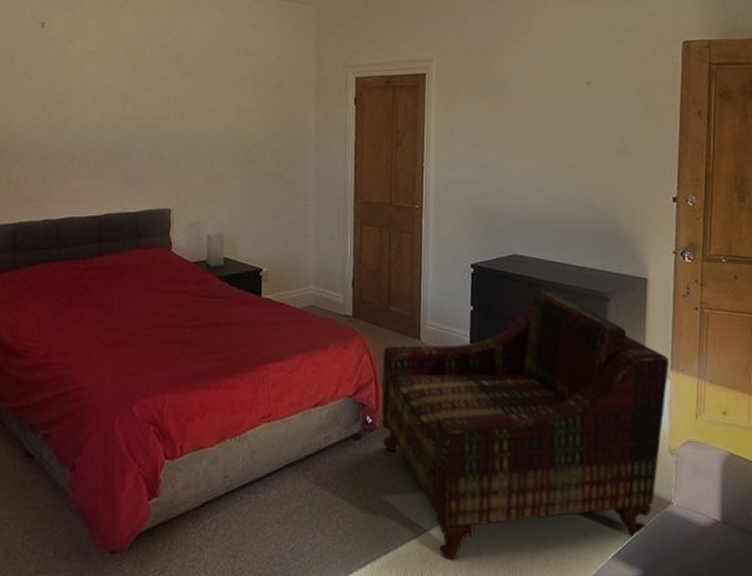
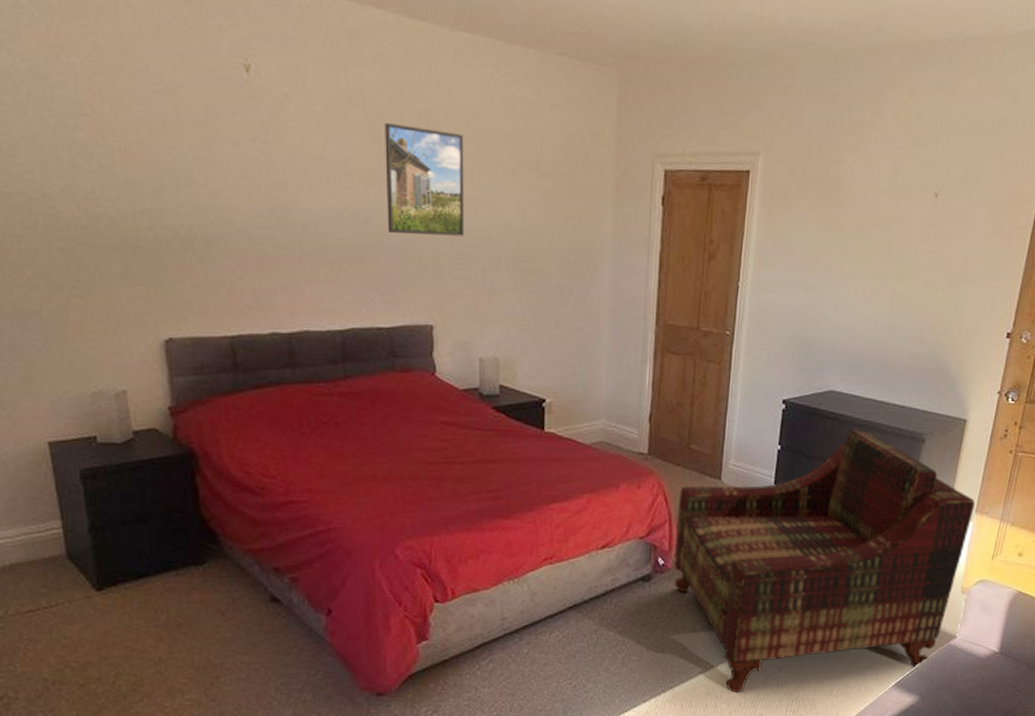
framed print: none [138,55,198,137] -> present [385,122,464,236]

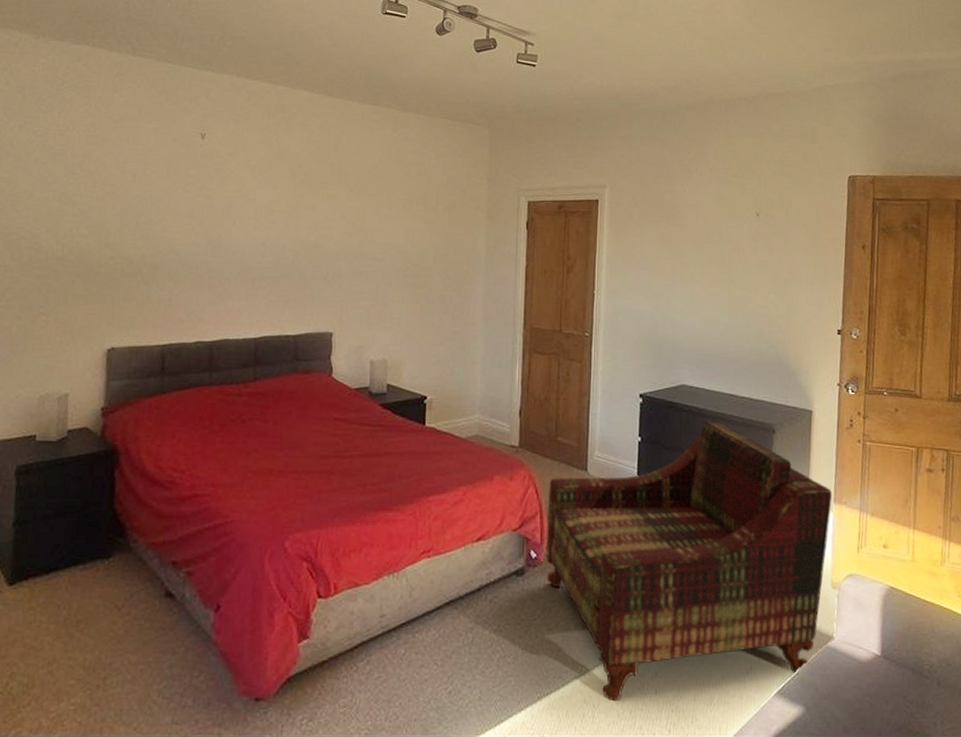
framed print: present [385,122,464,236] -> none [300,172,366,258]

